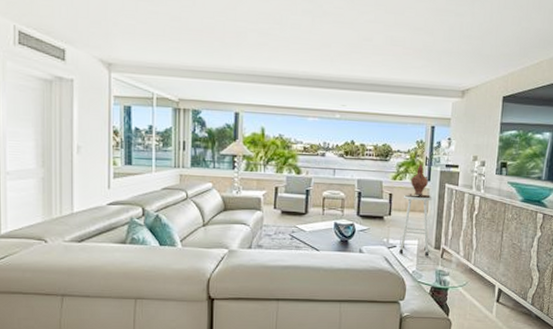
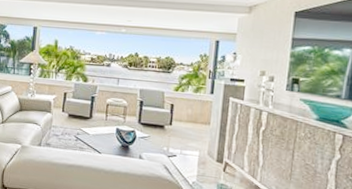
stool: present [399,194,433,257] -> none [179,106,216,169]
lidded ewer: present [409,163,430,198] -> none [191,76,213,110]

